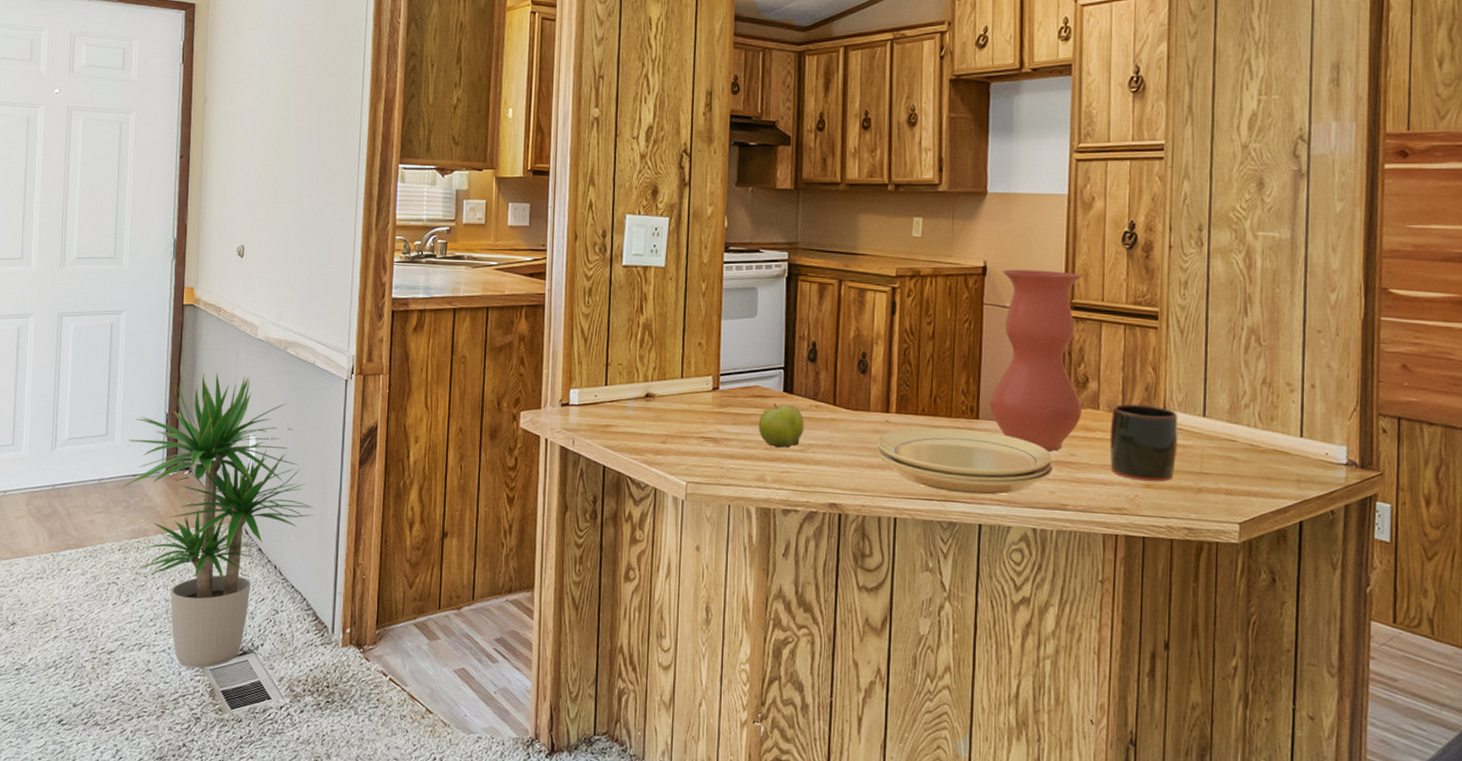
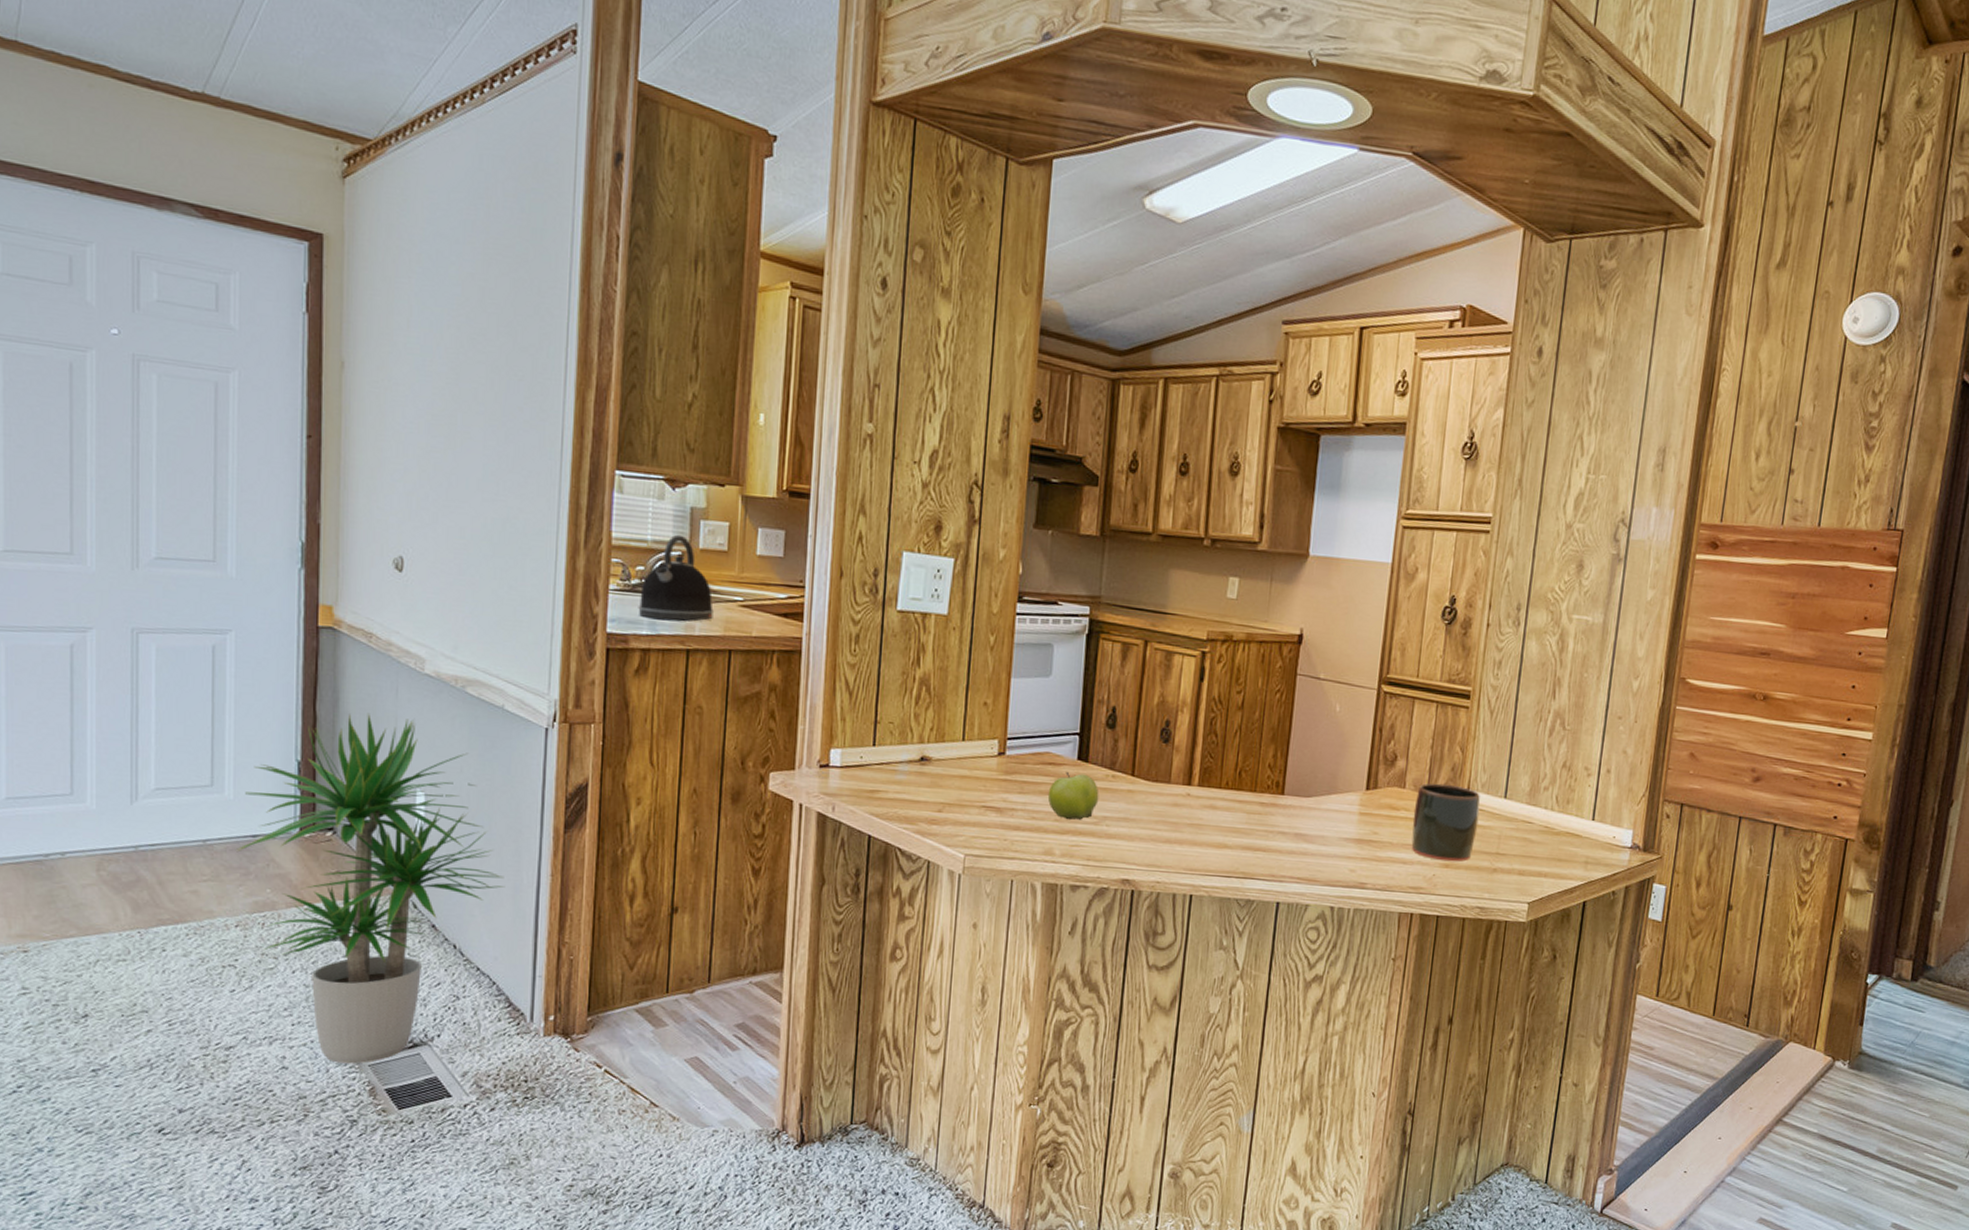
kettle: none [416,213,475,285] -> present [638,534,715,622]
plate: present [877,427,1054,495] -> none [1175,801,1356,873]
vase: present [989,269,1083,451] -> none [1296,639,1400,829]

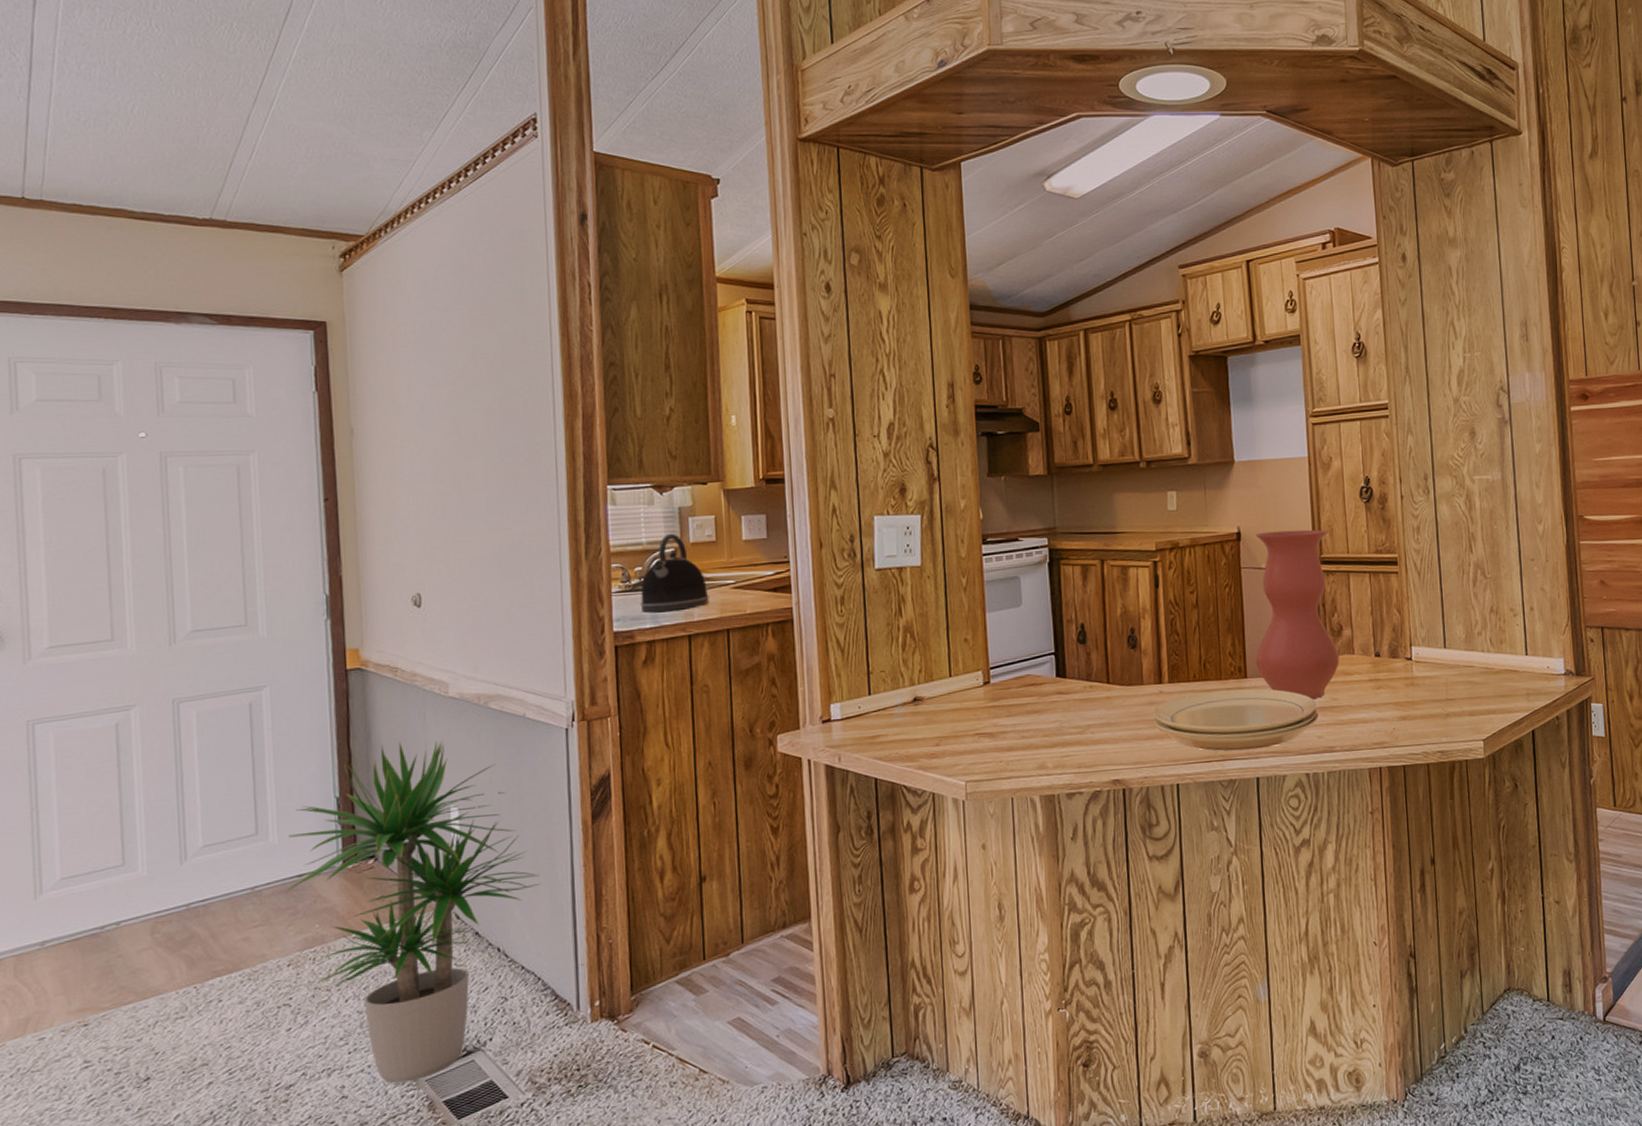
fruit: present [1047,771,1099,821] -> none [1033,689,1081,734]
plate: none [1175,801,1356,873] -> present [1153,688,1320,751]
vase: none [1296,639,1400,829] -> present [1255,529,1339,699]
mug: present [1411,783,1480,862] -> none [1365,644,1426,715]

